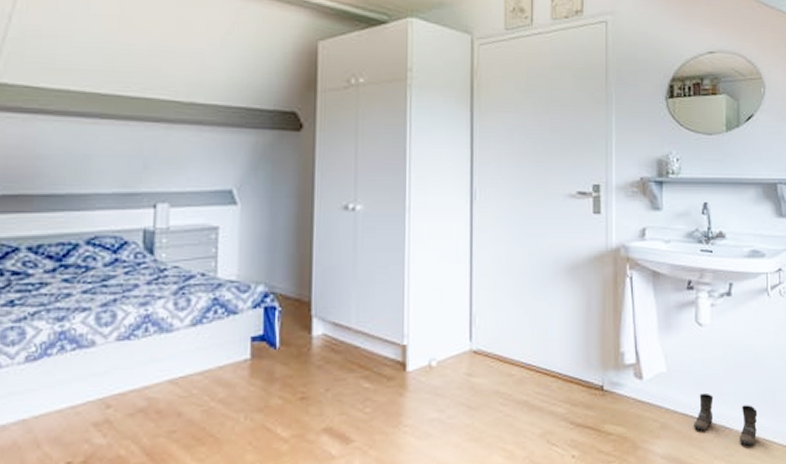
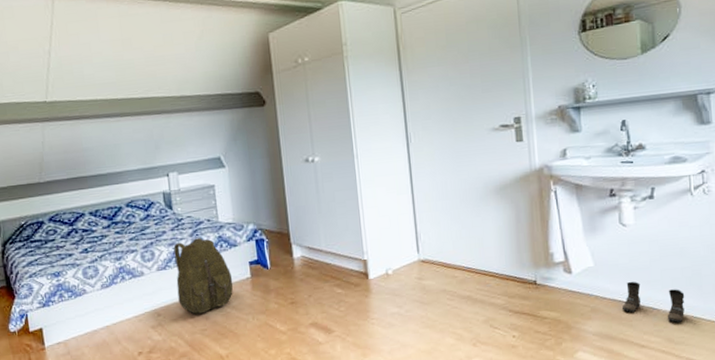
backpack: none [141,298,225,408] -> present [173,238,233,314]

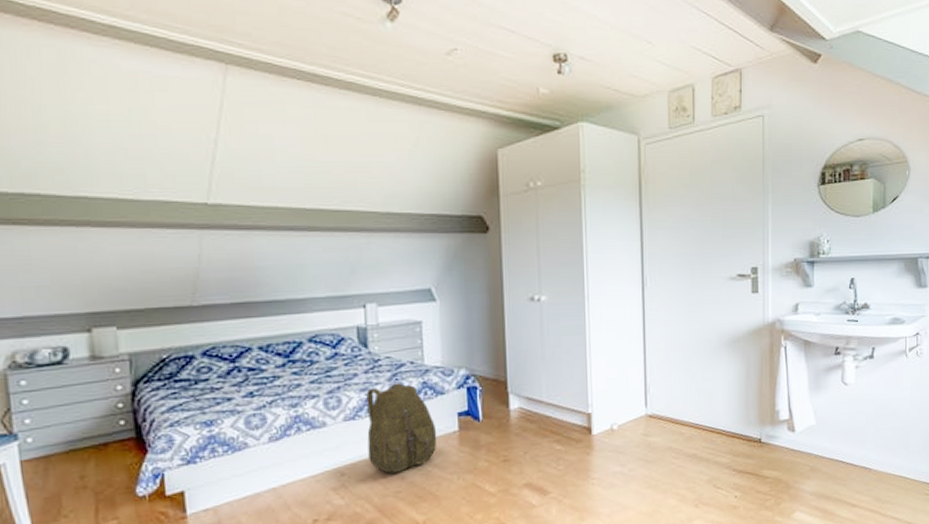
boots: present [622,281,685,323] -> none [839,440,894,482]

